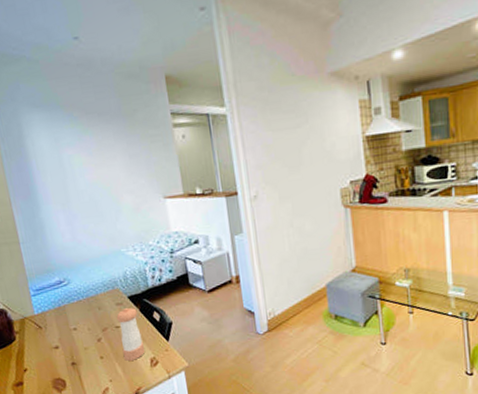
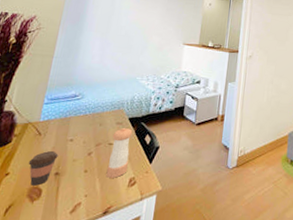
coffee cup: none [40,342,68,378] -> present [28,150,59,186]

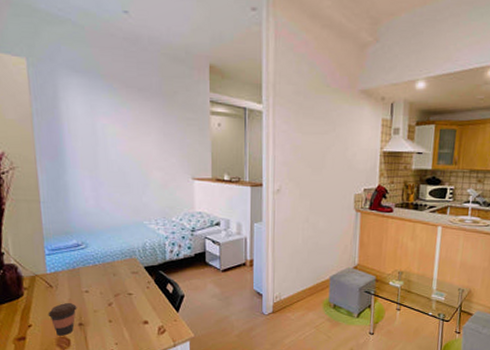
pepper shaker: present [106,127,133,178] -> none [130,276,155,327]

